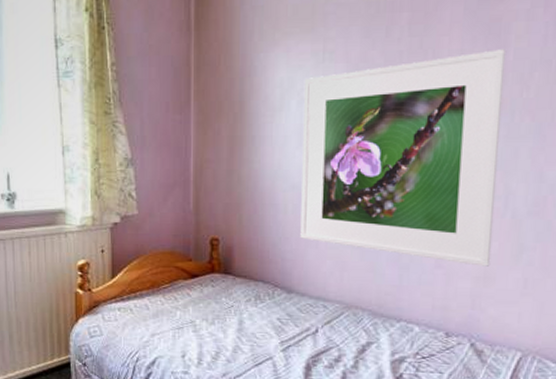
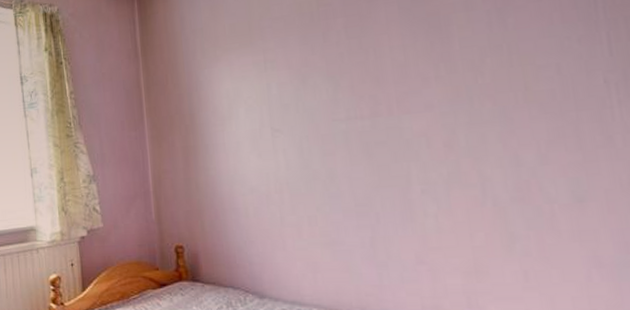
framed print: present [300,49,507,267] -> none [249,40,480,260]

